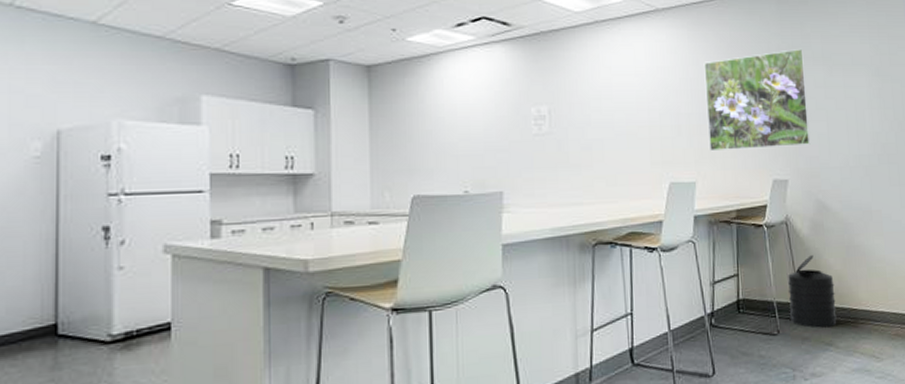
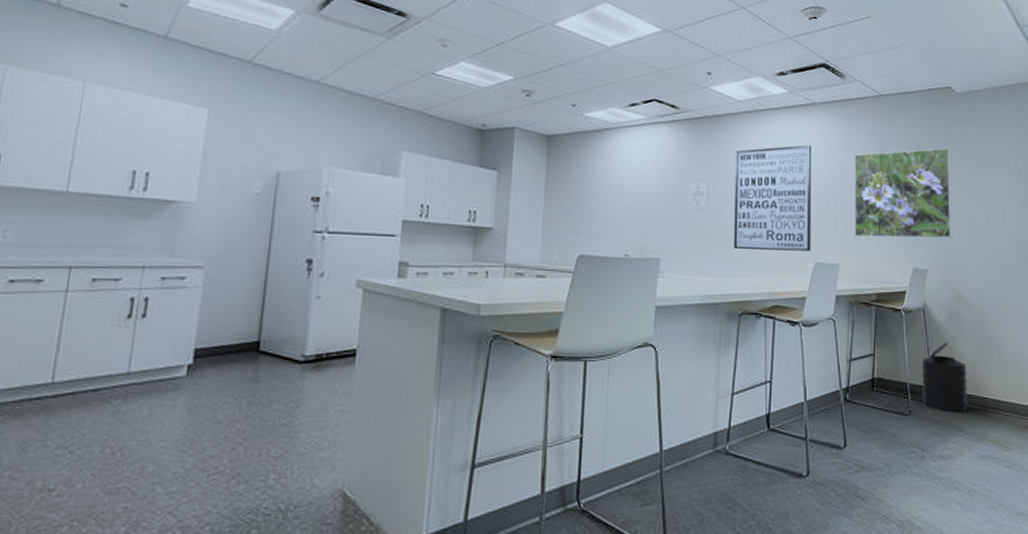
wall art: none [577,56,665,176] -> present [734,144,812,252]

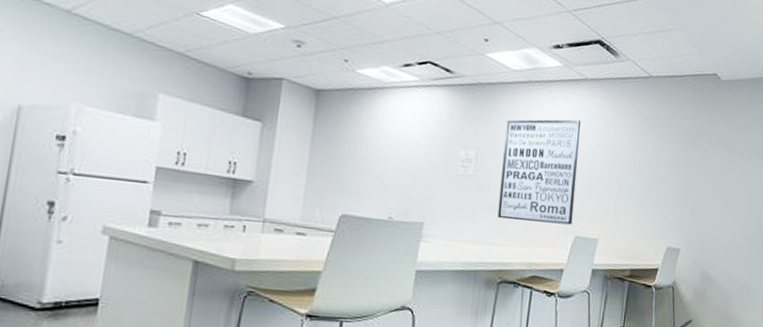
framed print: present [854,147,952,239] -> none [615,132,710,220]

